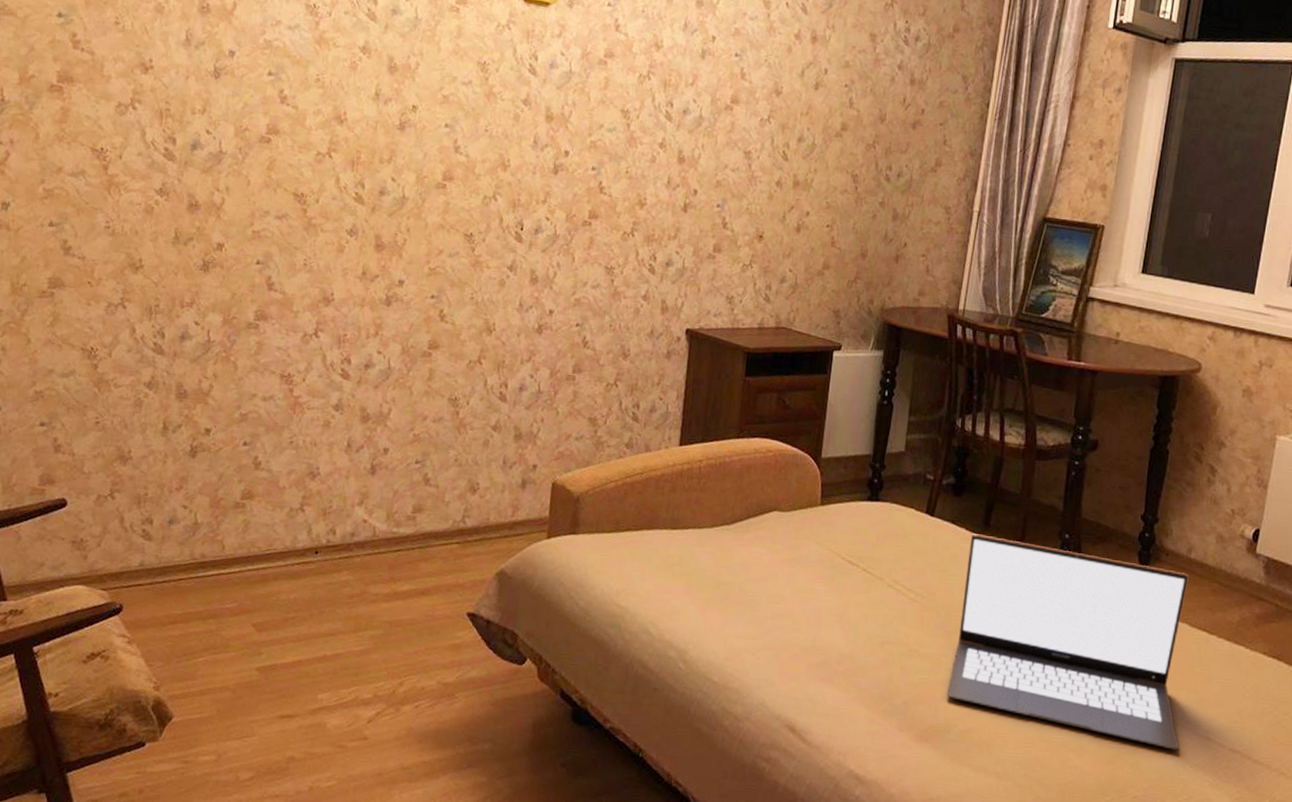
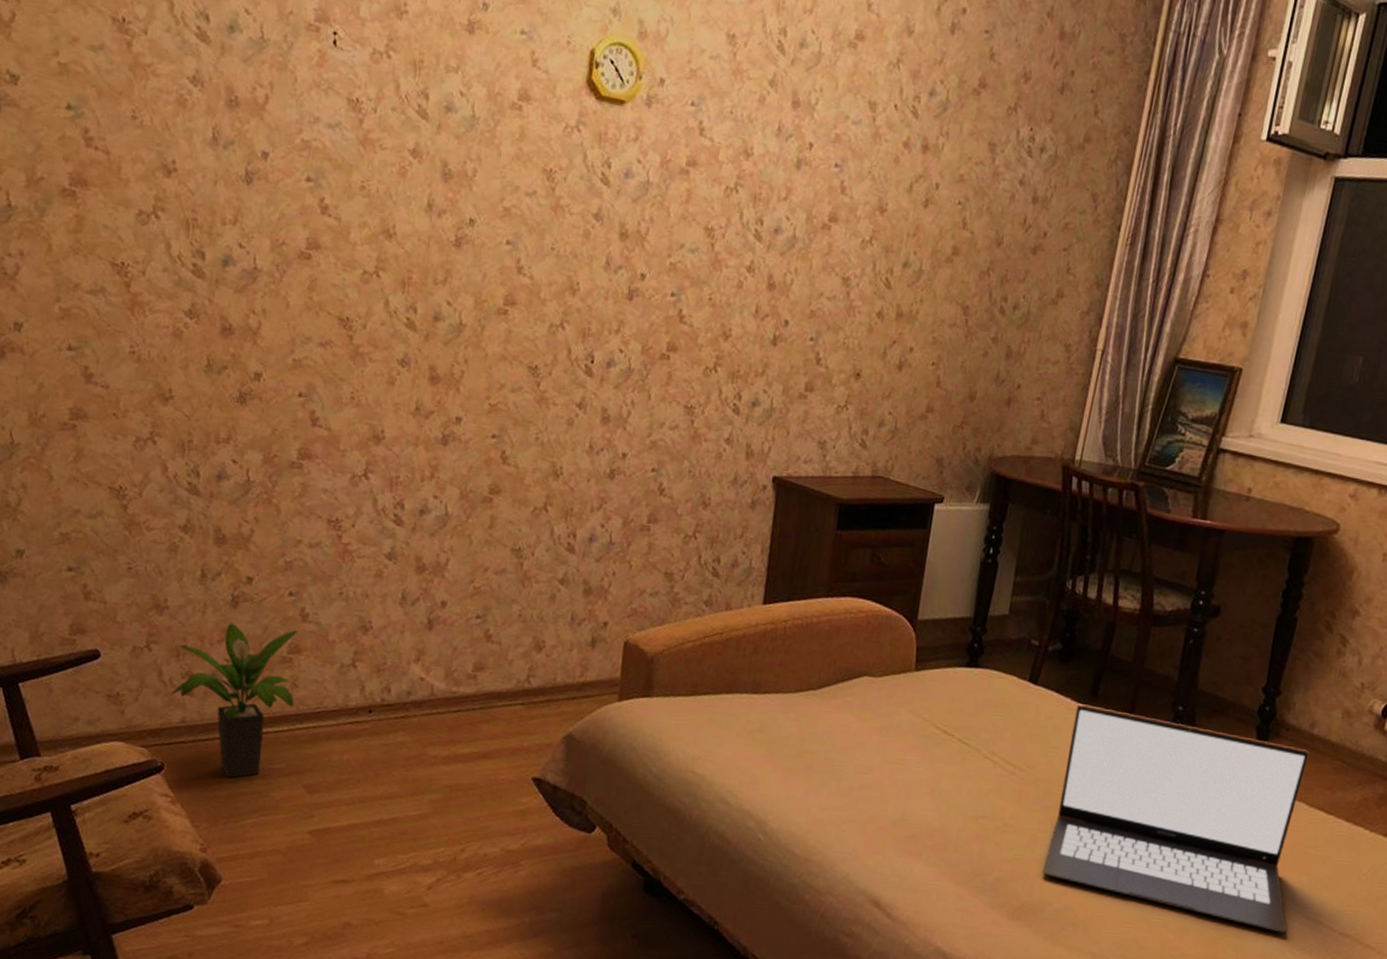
potted plant: none [130,471,251,618] -> present [170,623,300,778]

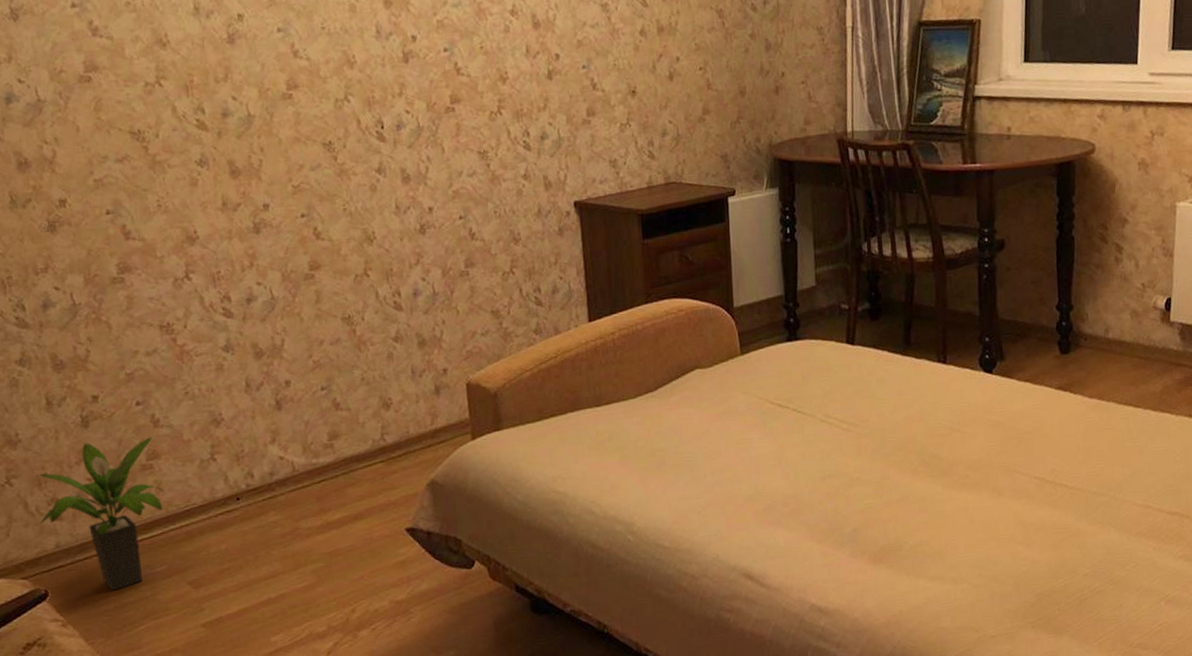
laptop: present [1042,704,1310,934] -> none [893,353,1120,524]

